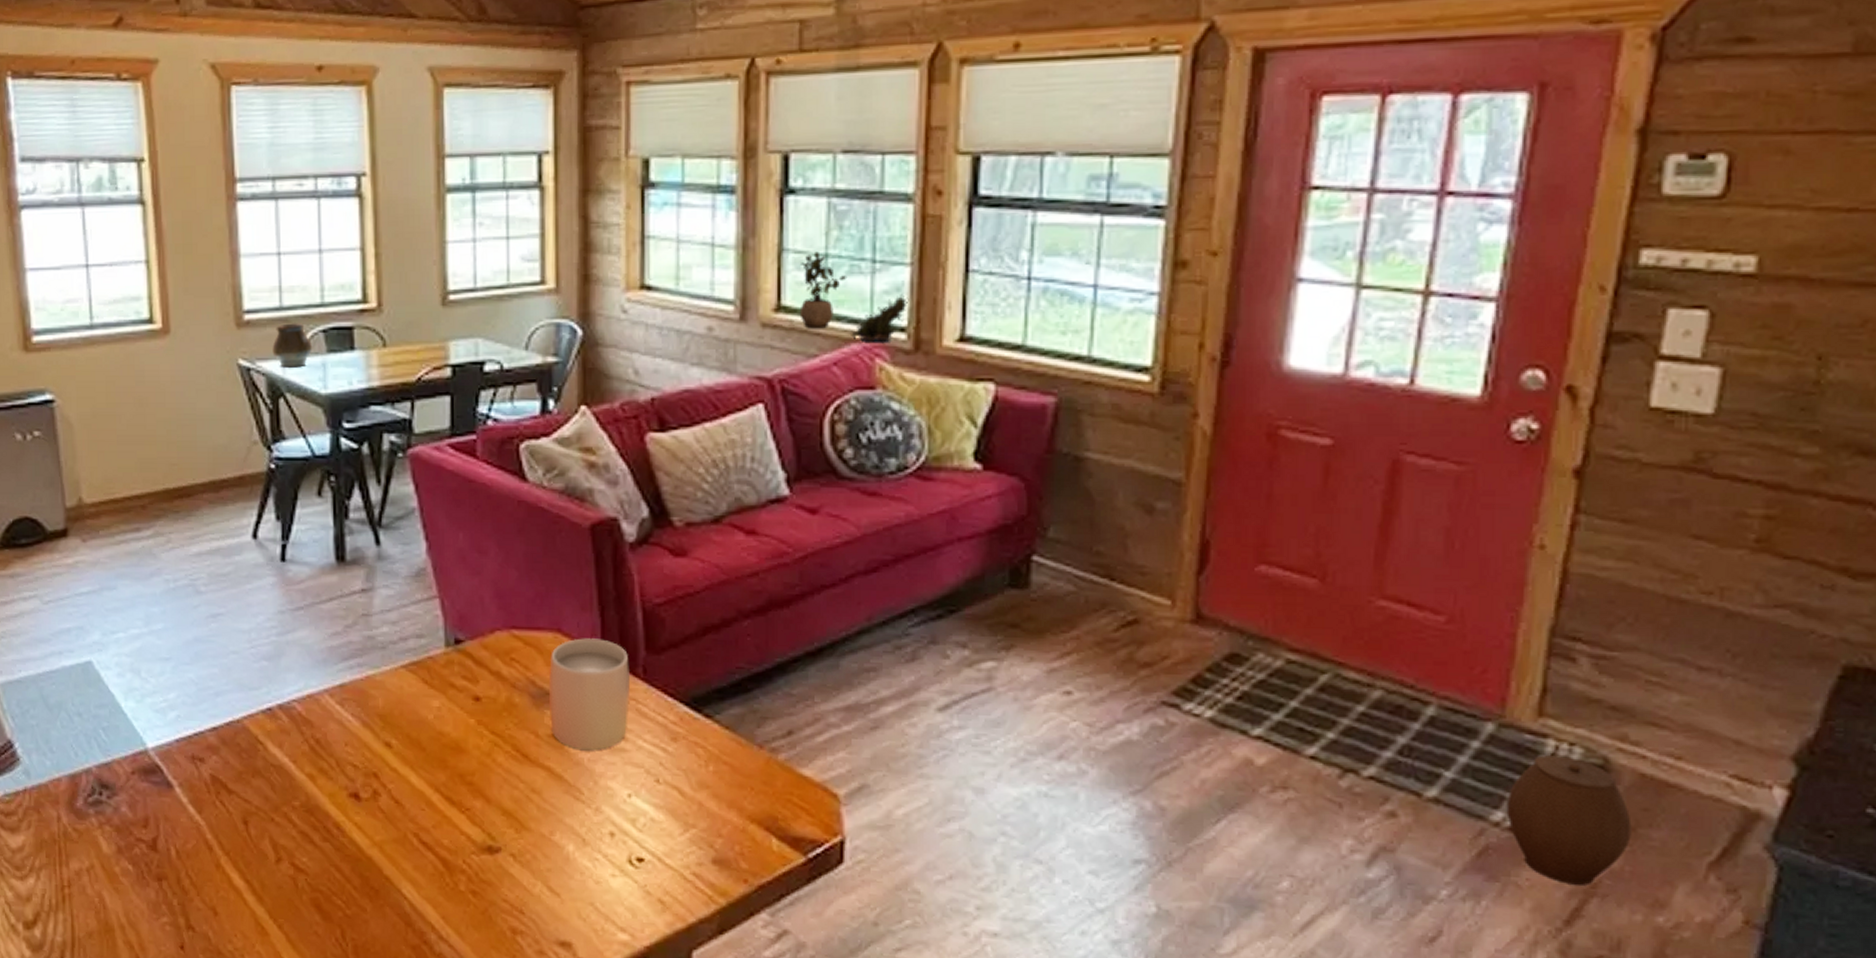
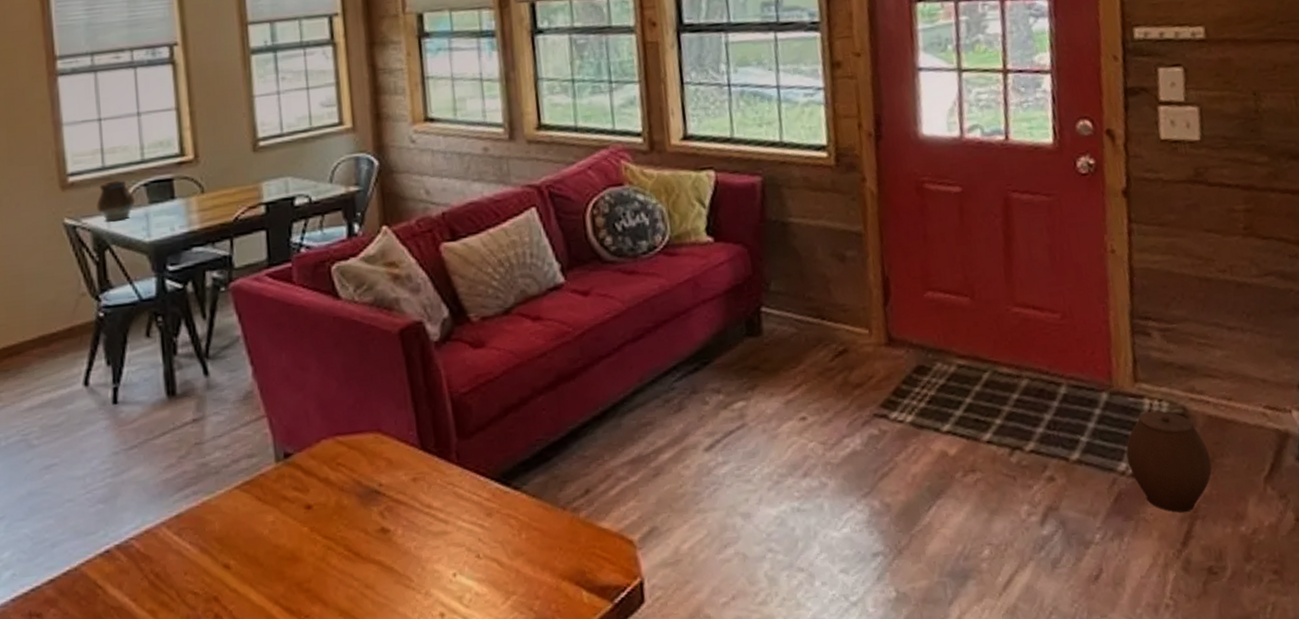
mug: present [548,638,630,750] -> none [373,432,448,539]
potted plant: present [799,251,848,330] -> none [553,78,591,142]
succulent plant: present [851,294,909,342] -> none [599,106,641,148]

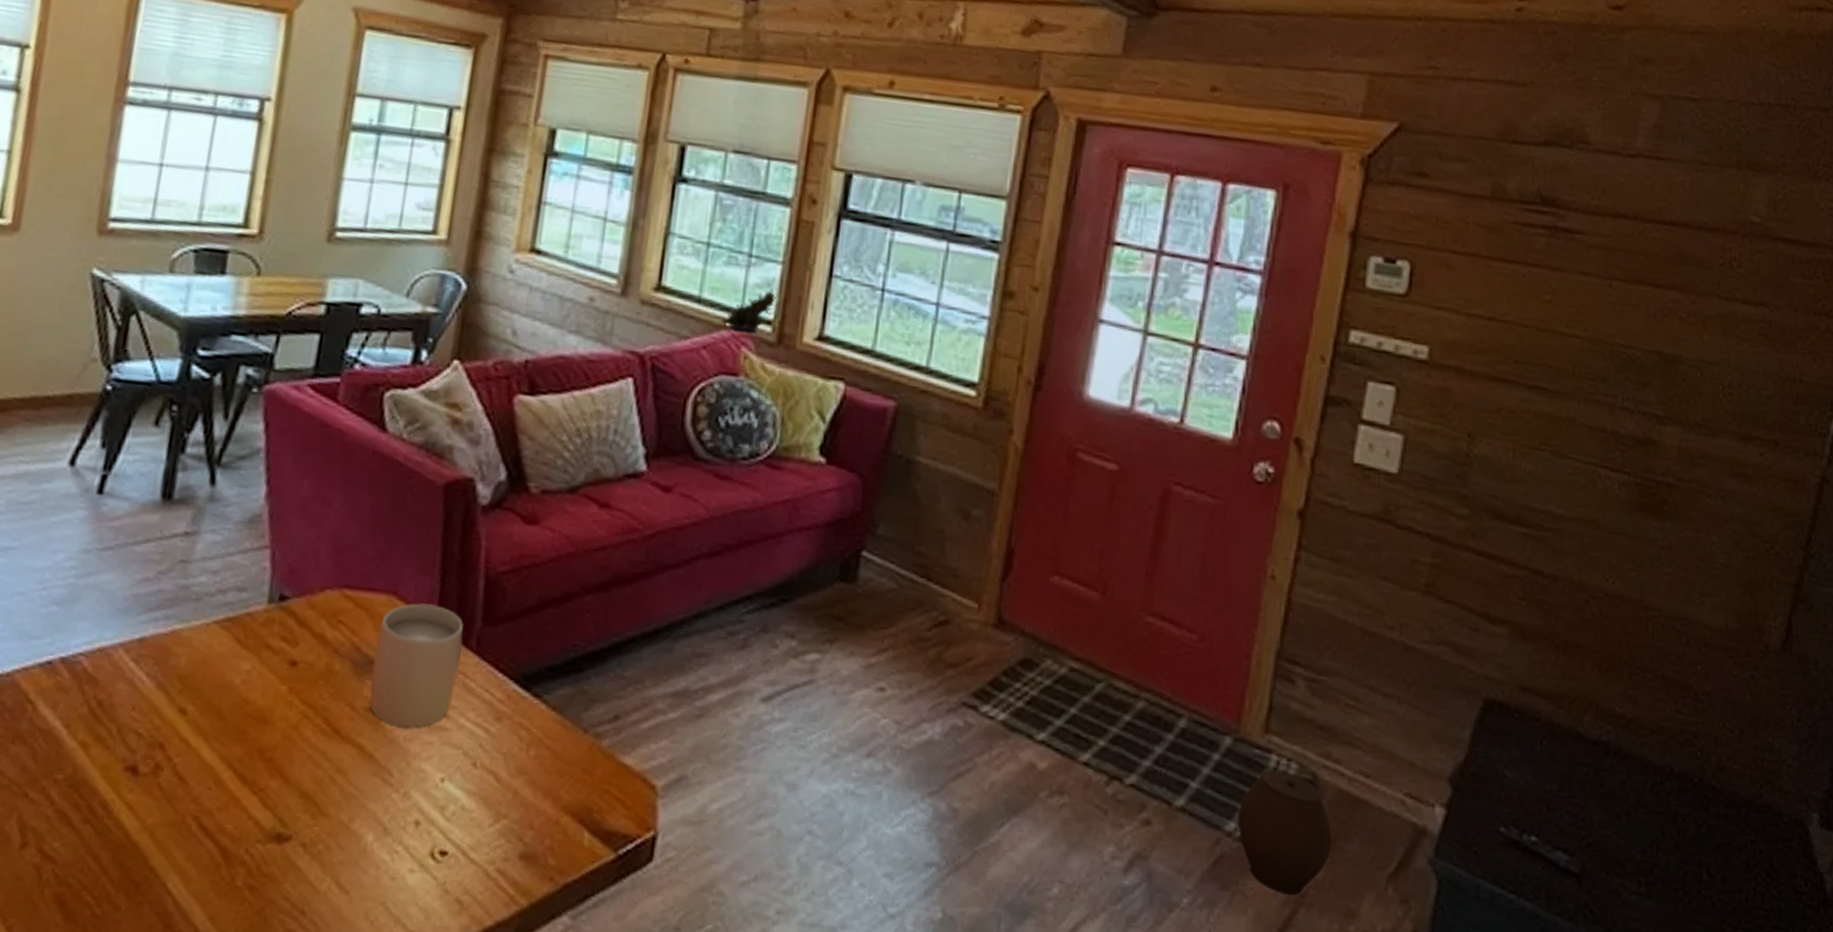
vase: present [96,179,136,222] -> none [133,237,180,285]
mug: none [373,432,448,539] -> present [369,603,464,728]
succulent plant: none [599,106,641,148] -> present [722,289,778,332]

